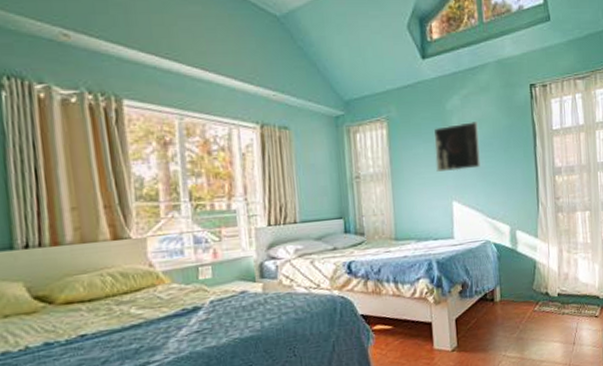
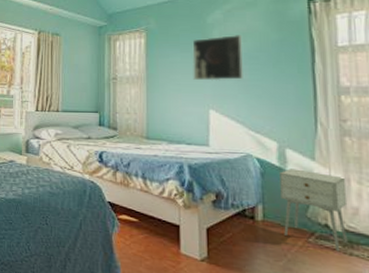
nightstand: none [512,247,561,314] -> present [279,168,348,252]

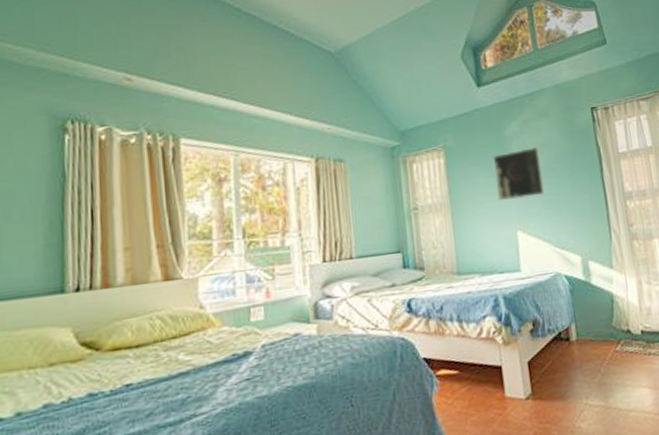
nightstand: present [279,168,348,252] -> none [586,279,645,355]

